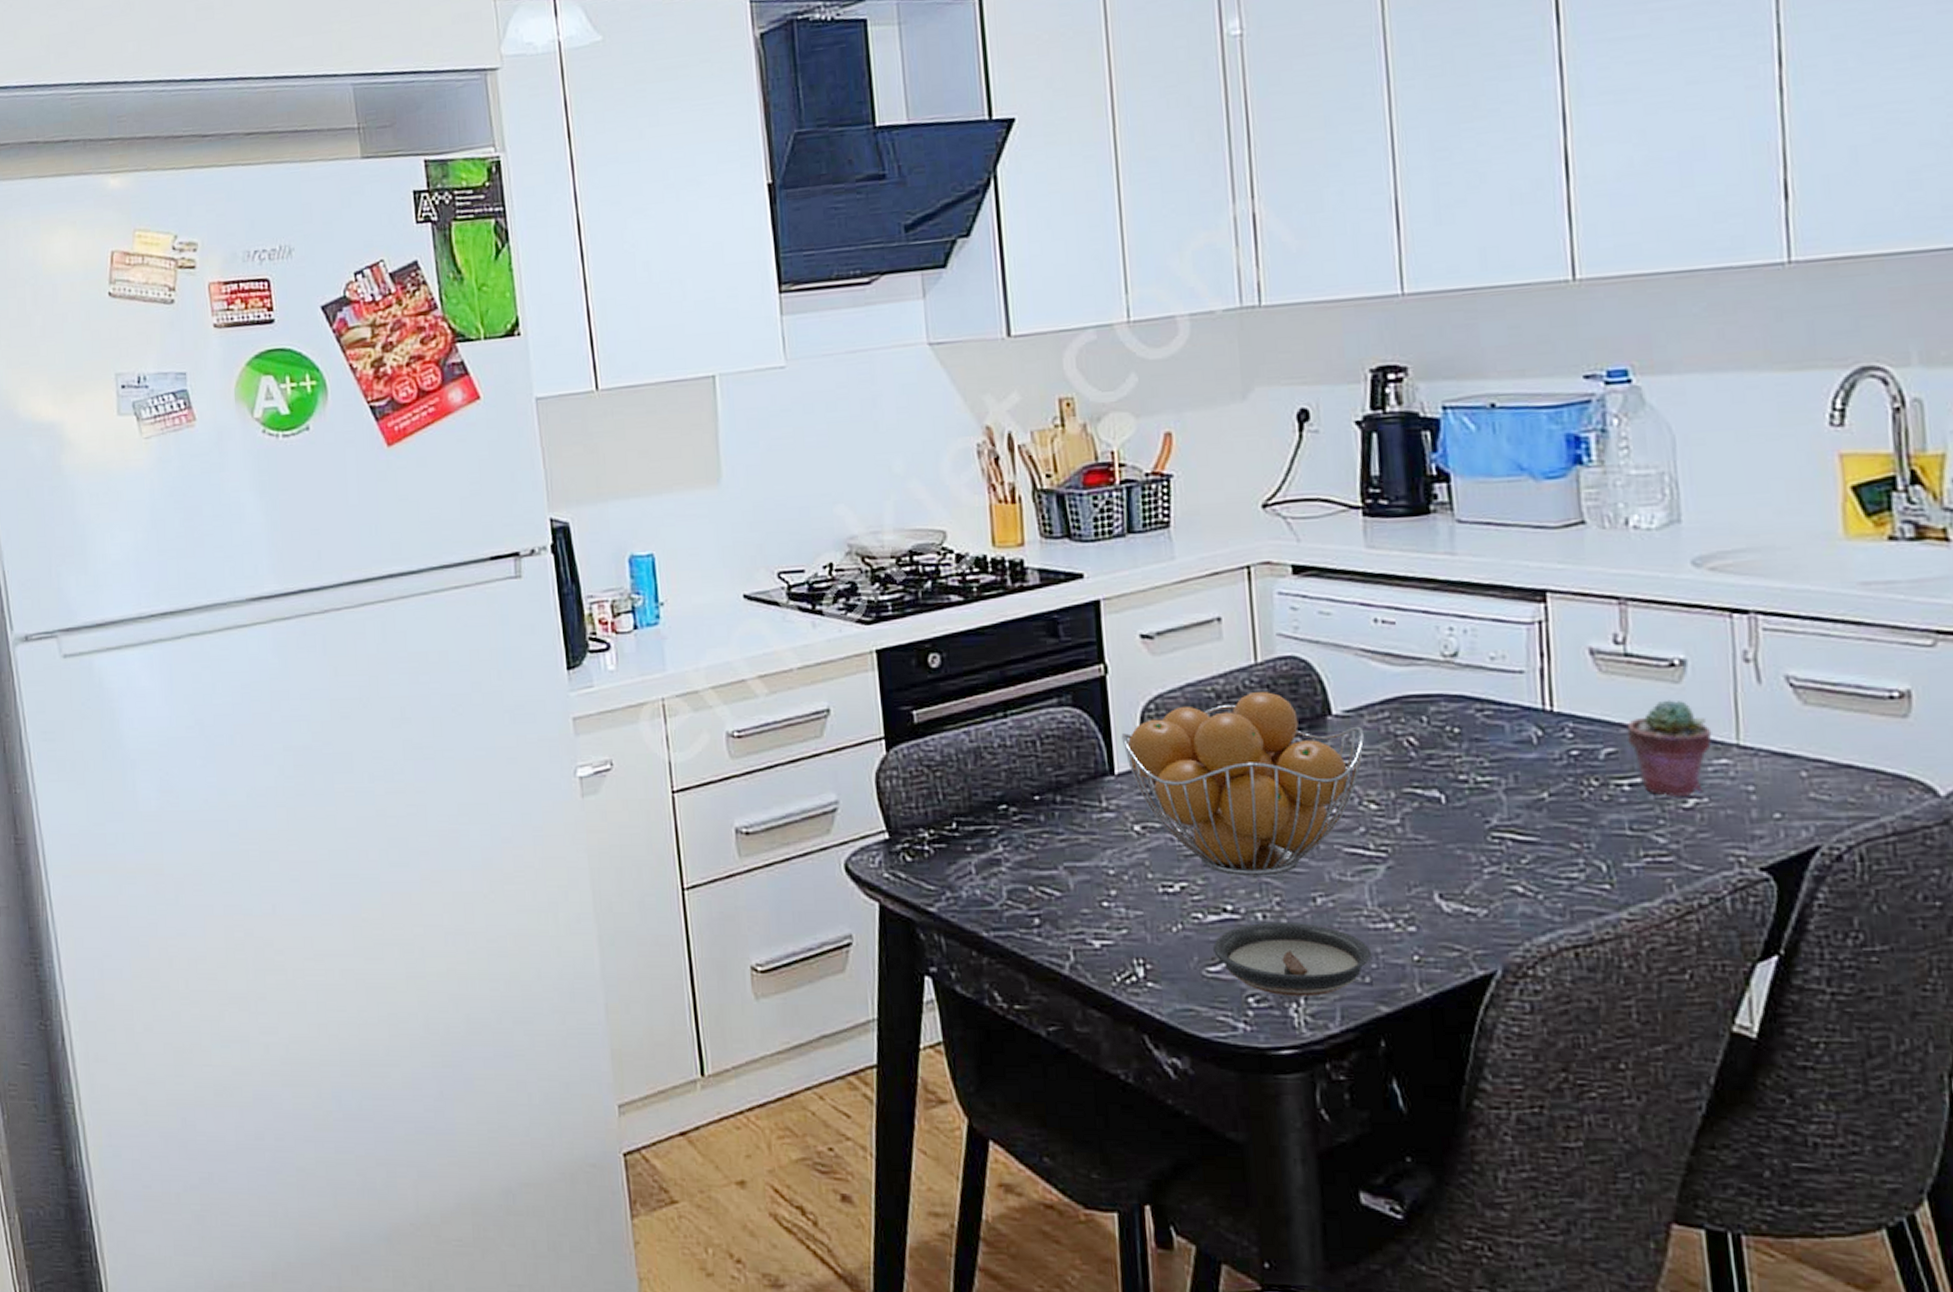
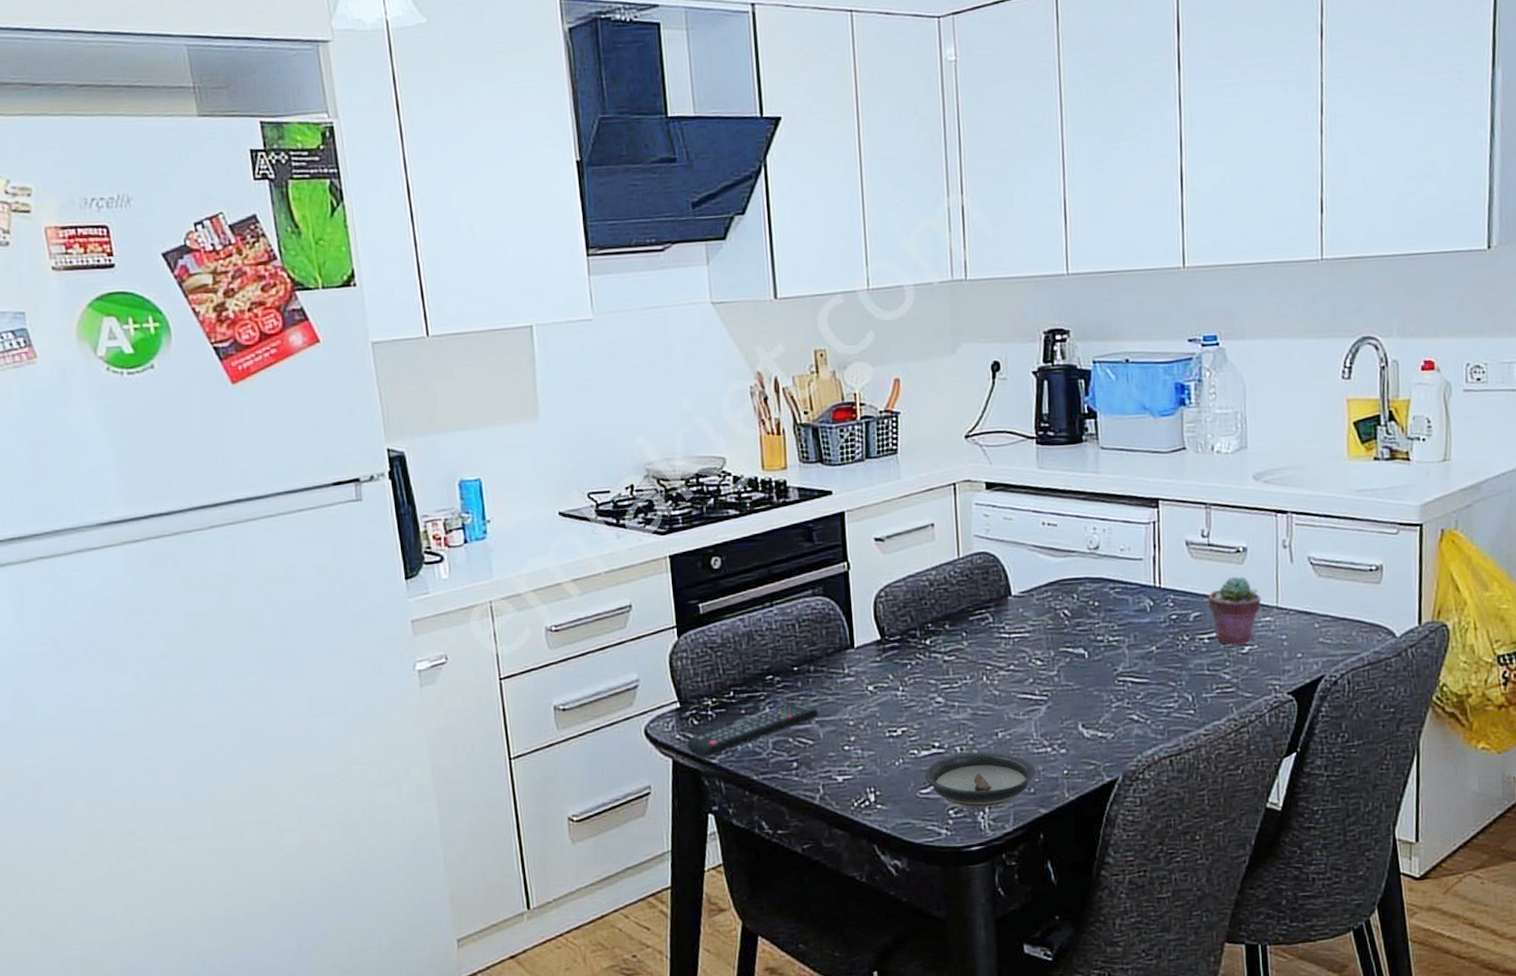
remote control: none [897,841,1068,904] -> present [686,703,819,758]
fruit basket: present [1121,692,1365,877] -> none [859,580,1034,721]

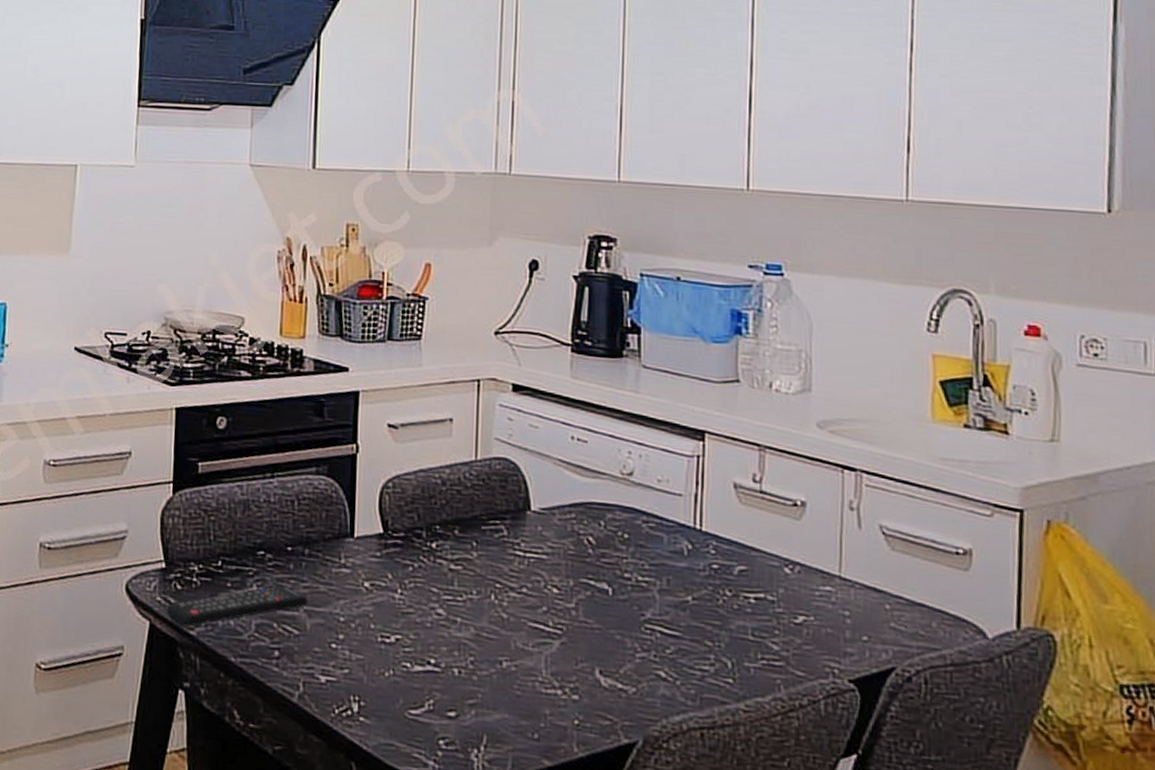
saucer: present [925,752,1036,808] -> none [416,677,542,745]
potted succulent: present [1207,576,1262,646] -> none [756,532,821,614]

